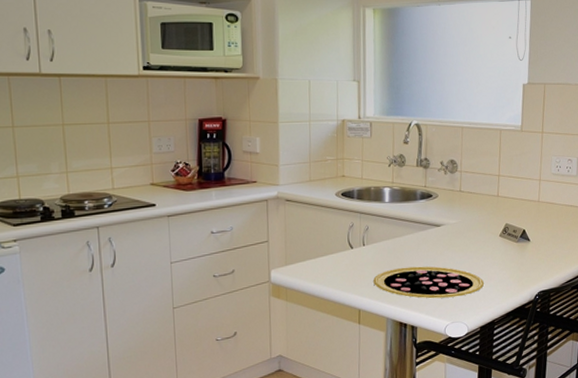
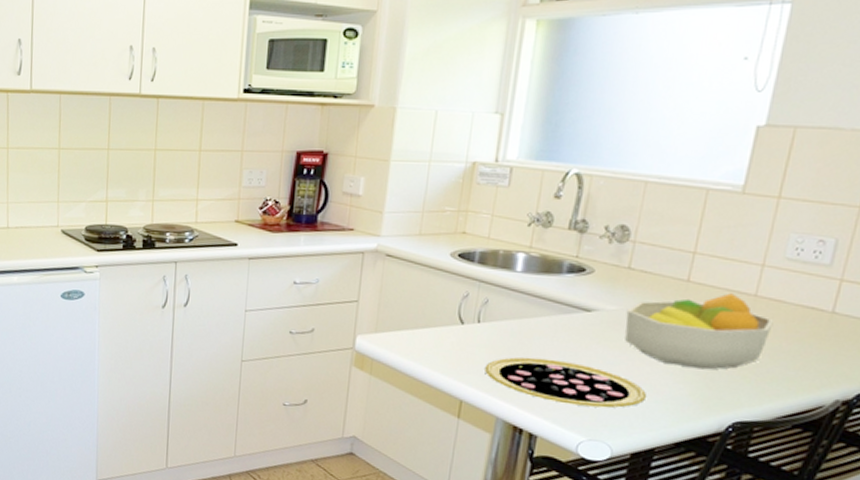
fruit bowl: none [463,202,551,258] -> present [625,293,774,370]

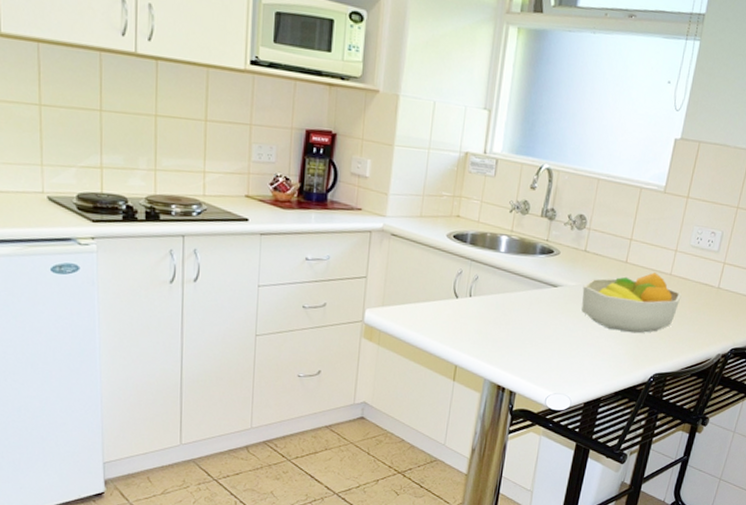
pizza: present [485,356,647,408] -> none [475,326,596,367]

